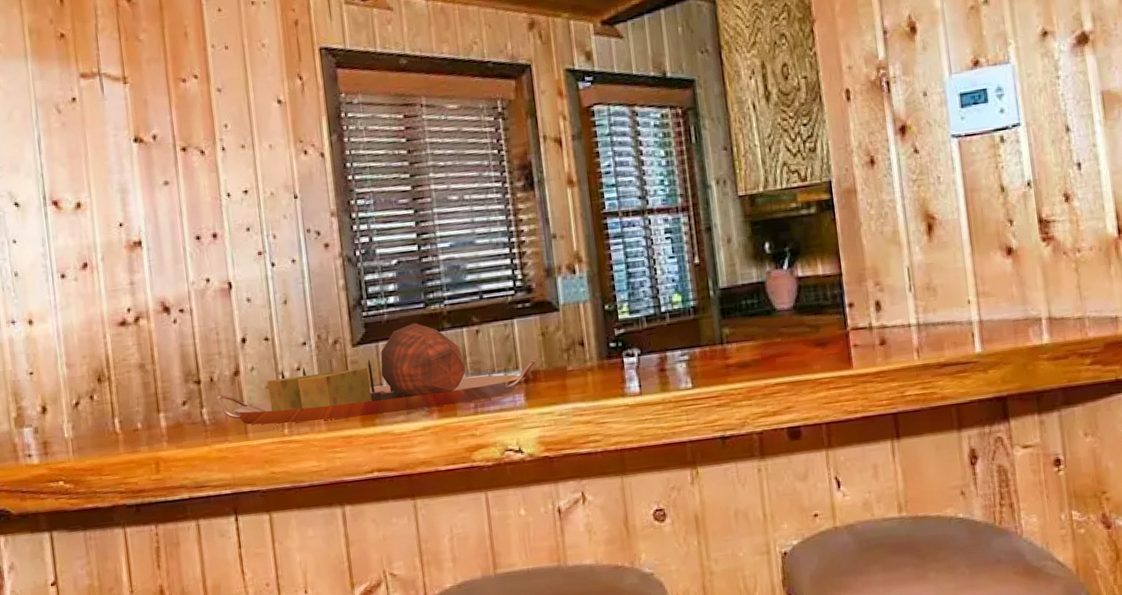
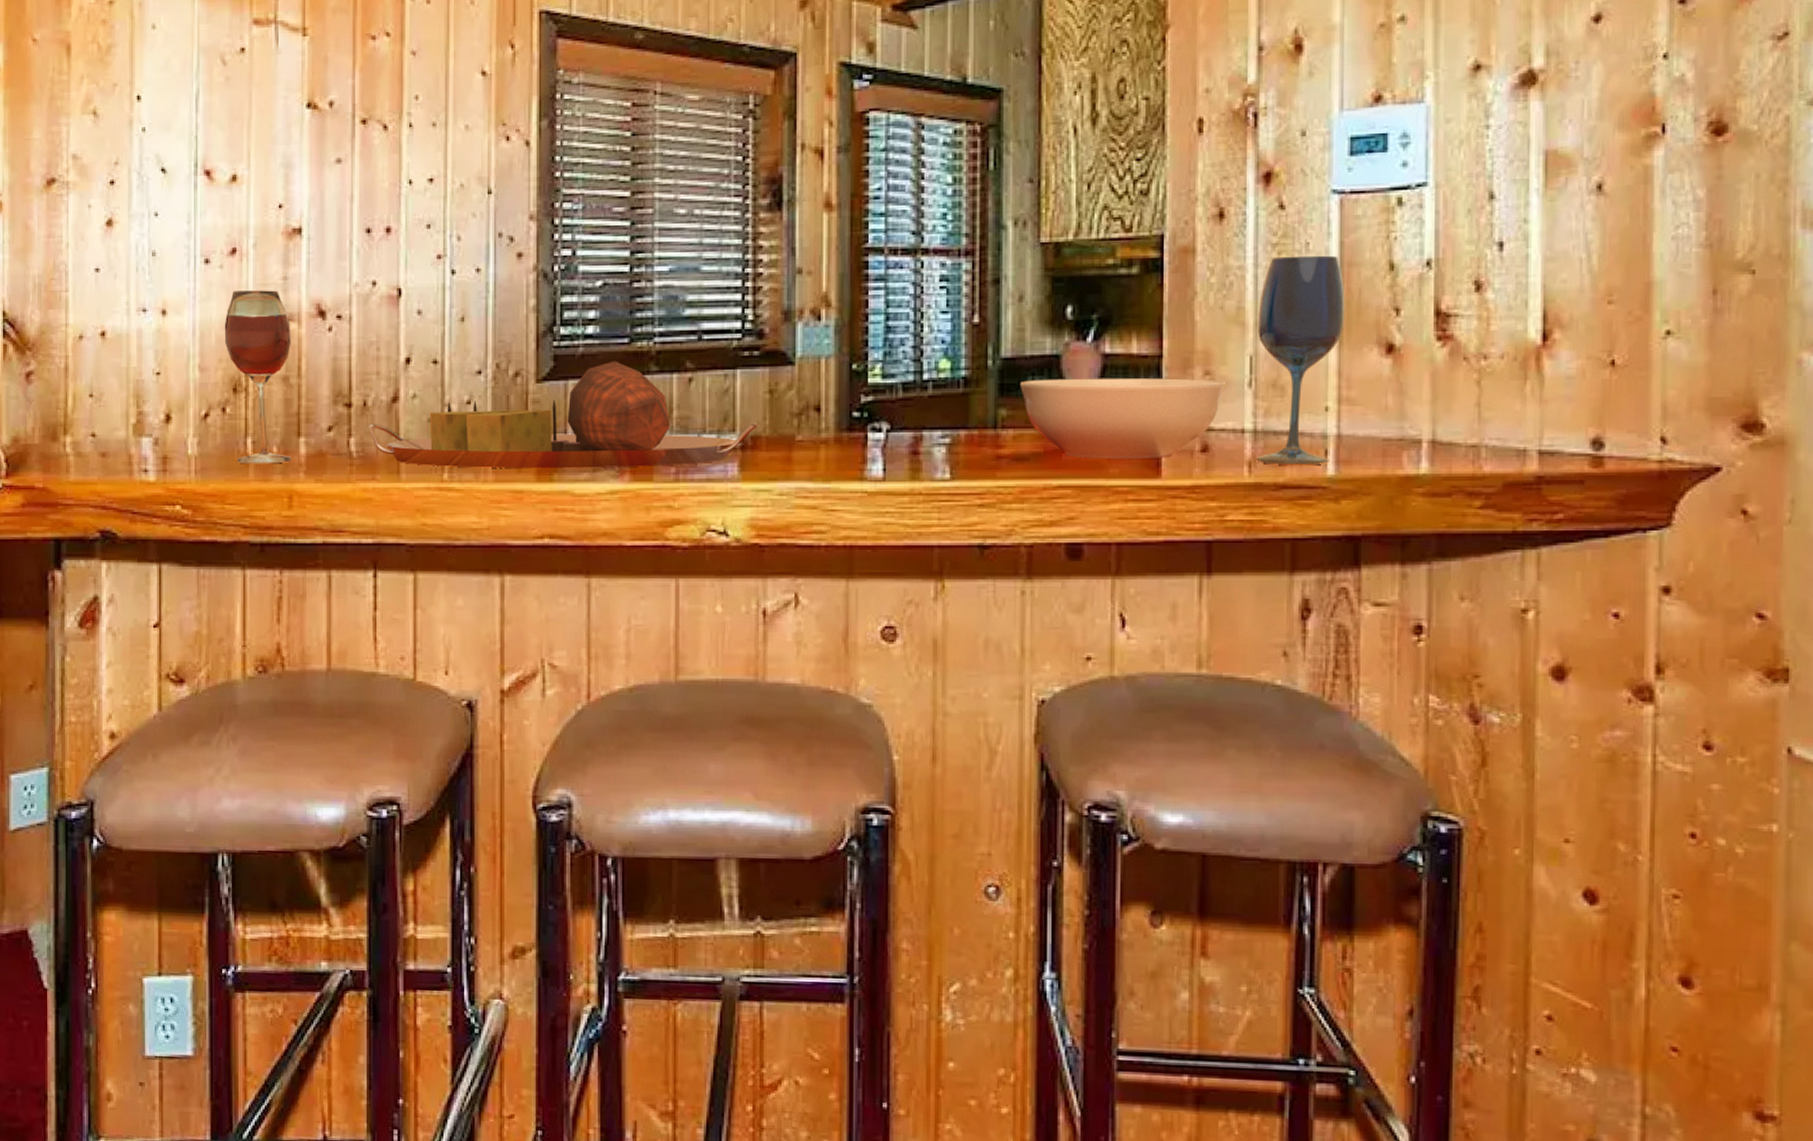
wineglass: none [83,294,155,441] -> present [224,290,292,464]
bowl: none [737,288,893,360] -> present [1021,377,1227,460]
wineglass: none [909,185,976,349] -> present [1255,255,1346,465]

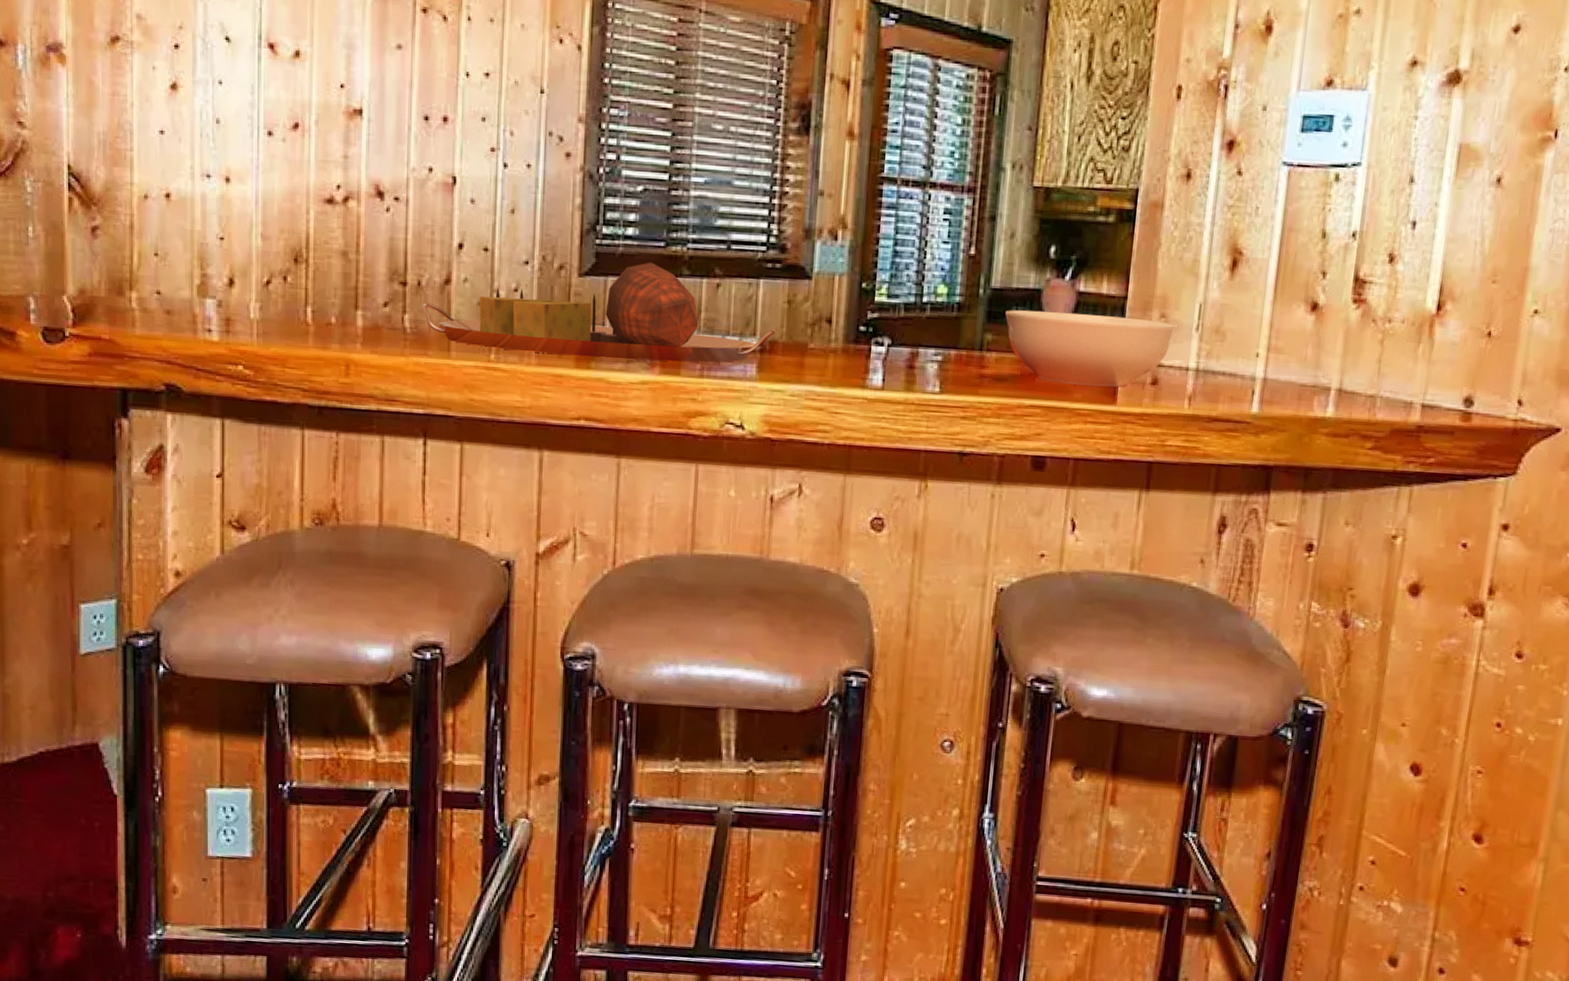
wineglass: present [224,290,292,464] -> none [286,165,351,334]
wineglass: present [1255,255,1346,465] -> none [1194,218,1284,403]

